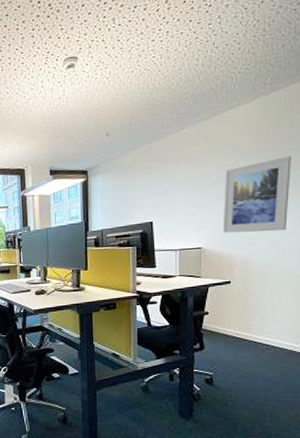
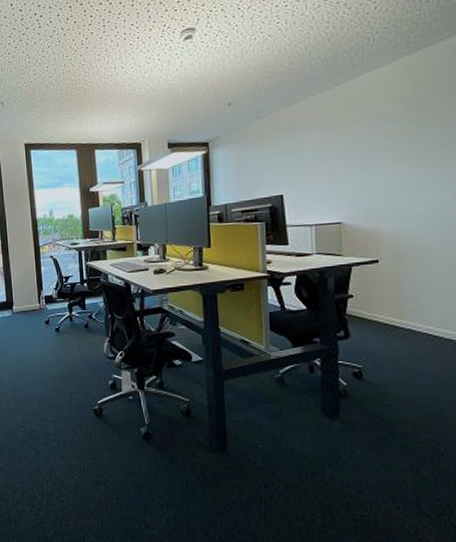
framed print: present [222,156,291,233] -> none [365,119,446,206]

